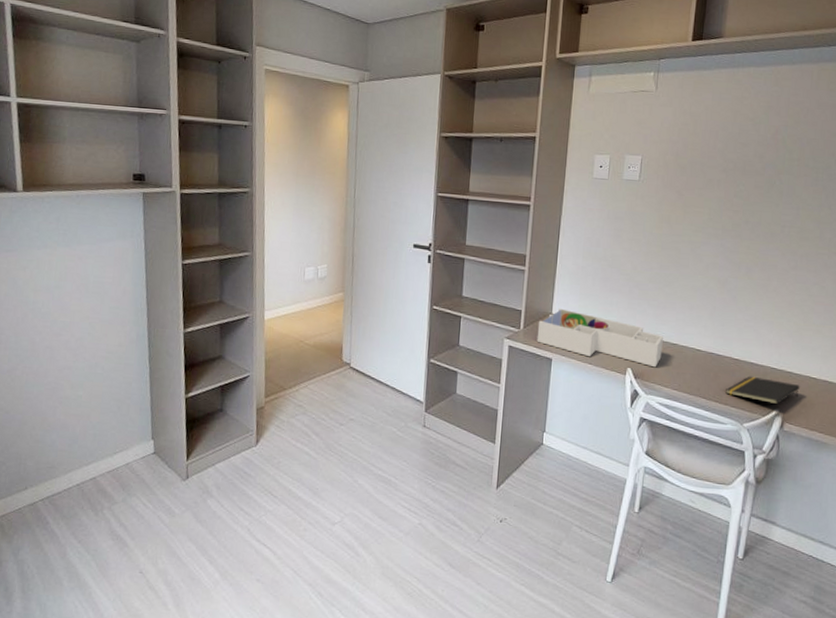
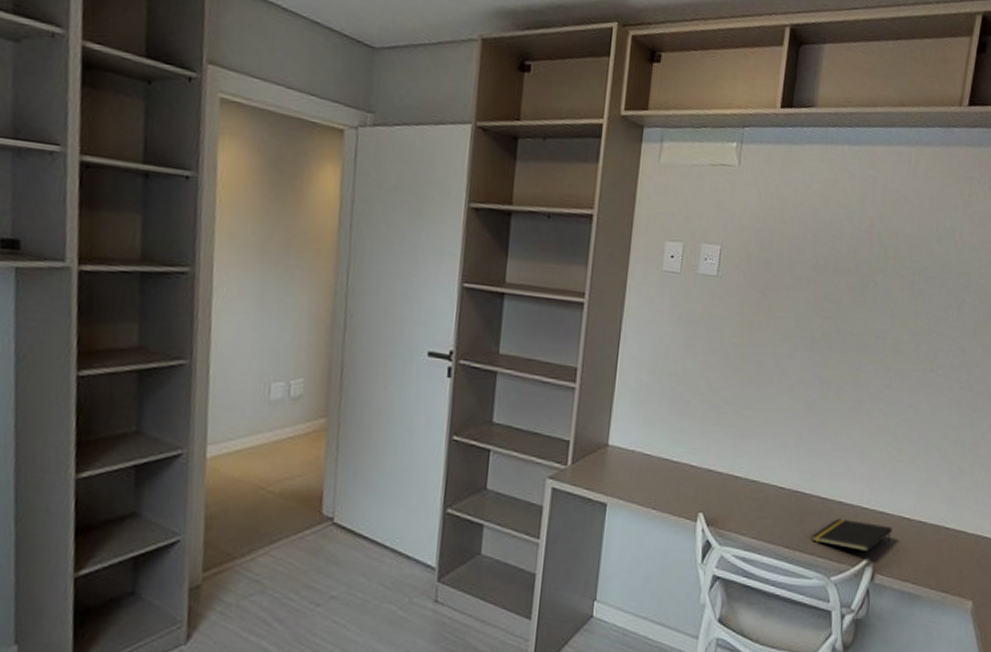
desk organizer: present [536,308,663,368] -> none [588,437,742,512]

